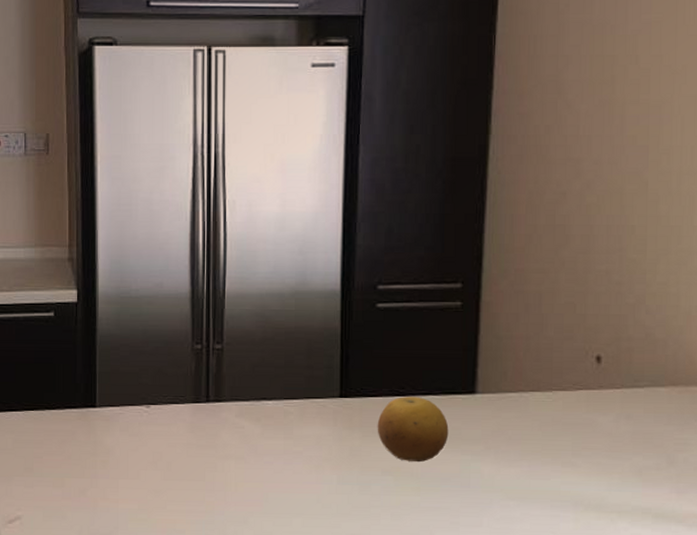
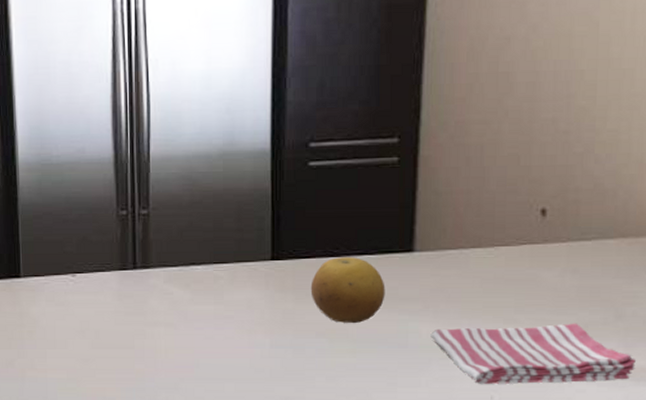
dish towel: none [492,467,688,527] -> present [430,323,636,385]

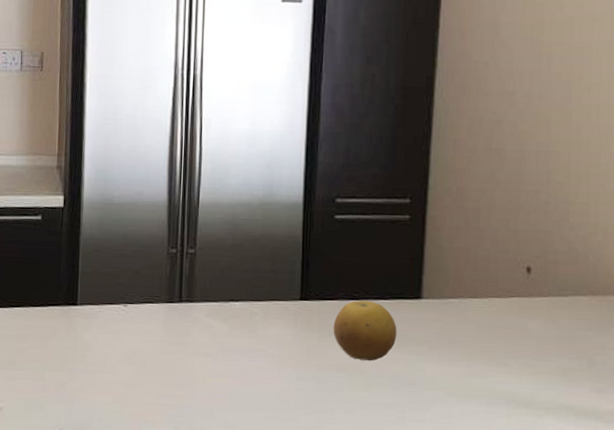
dish towel: present [430,323,636,385] -> none [435,368,606,422]

